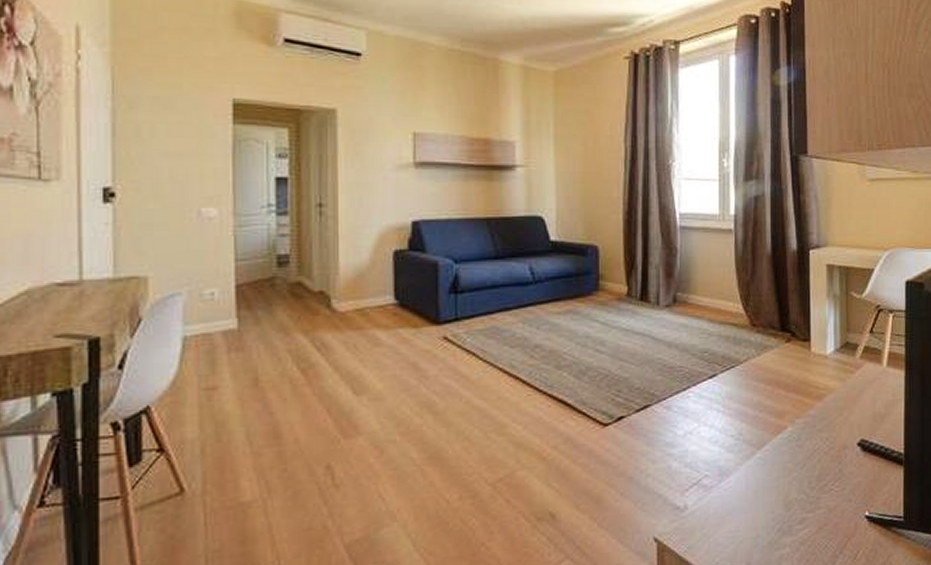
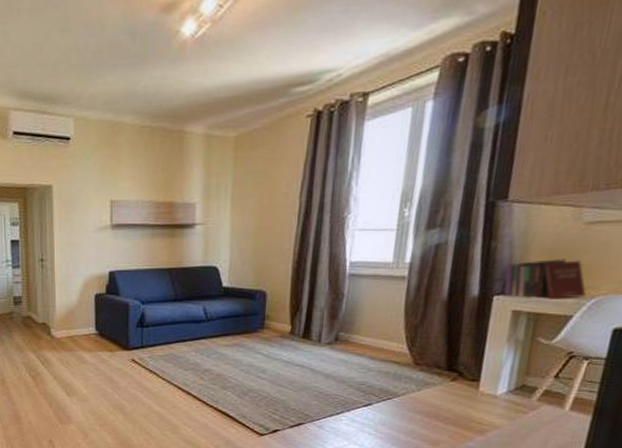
books: none [815,213,880,253] -> present [503,259,587,299]

